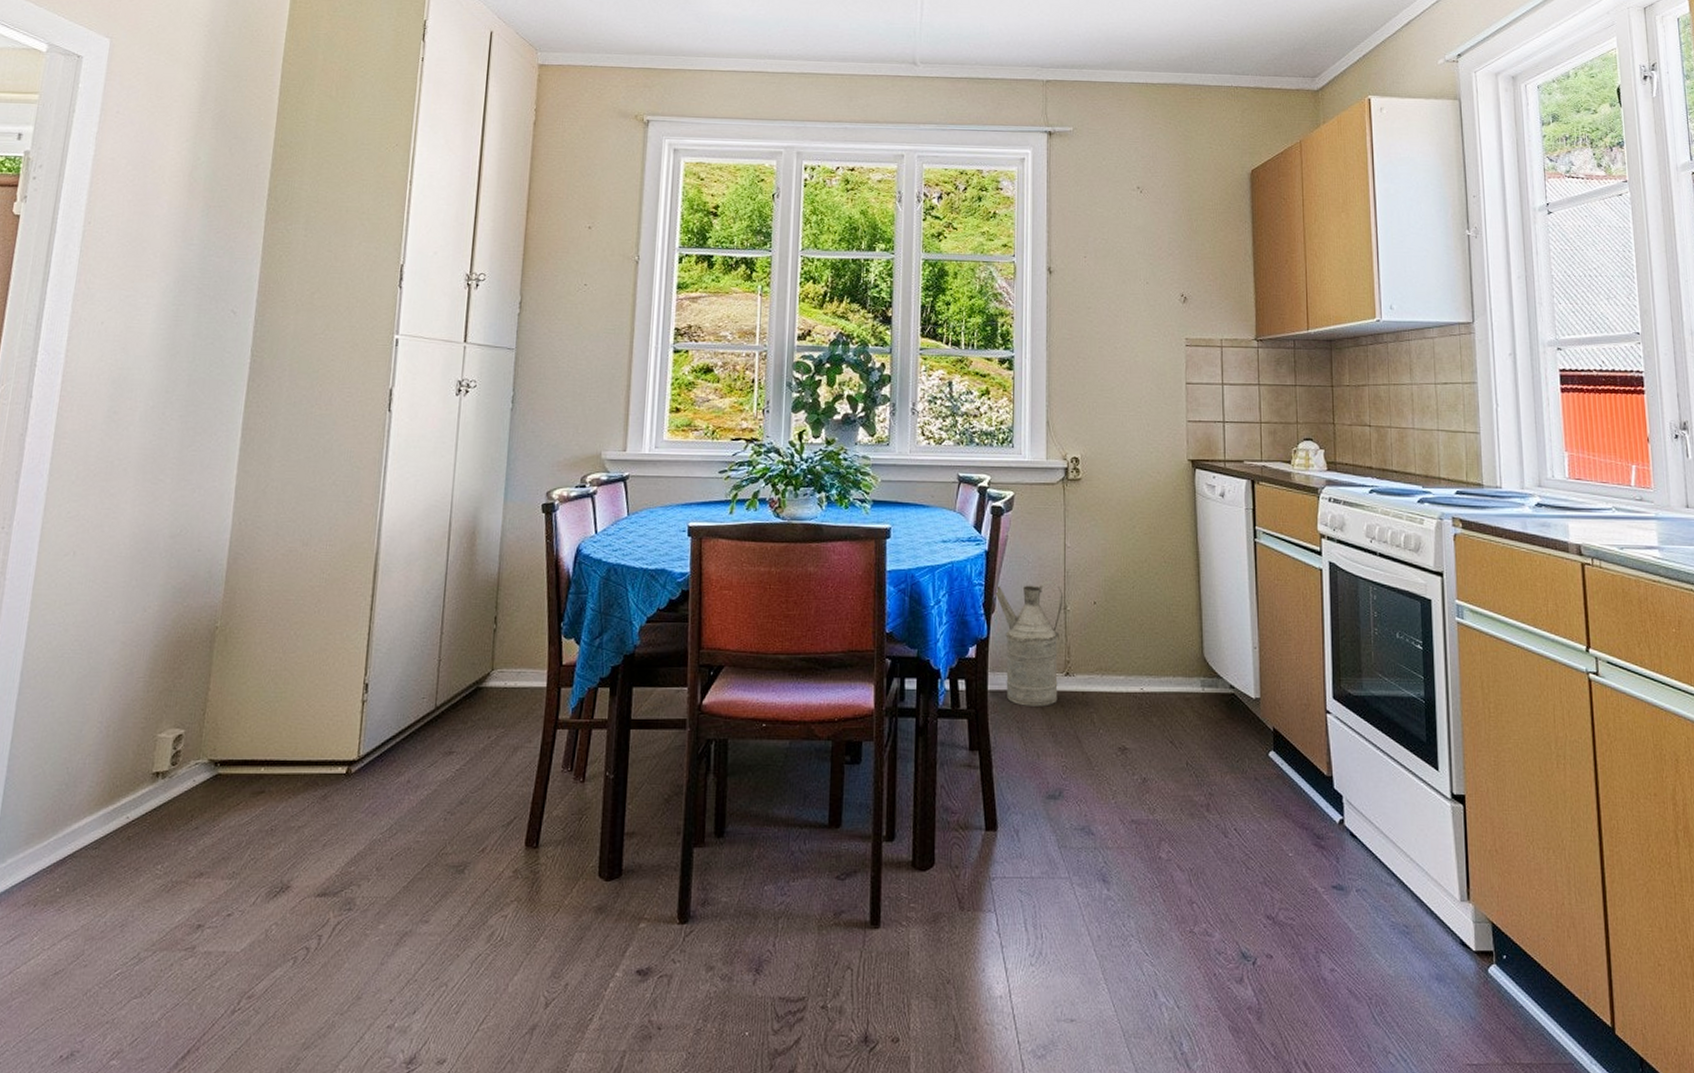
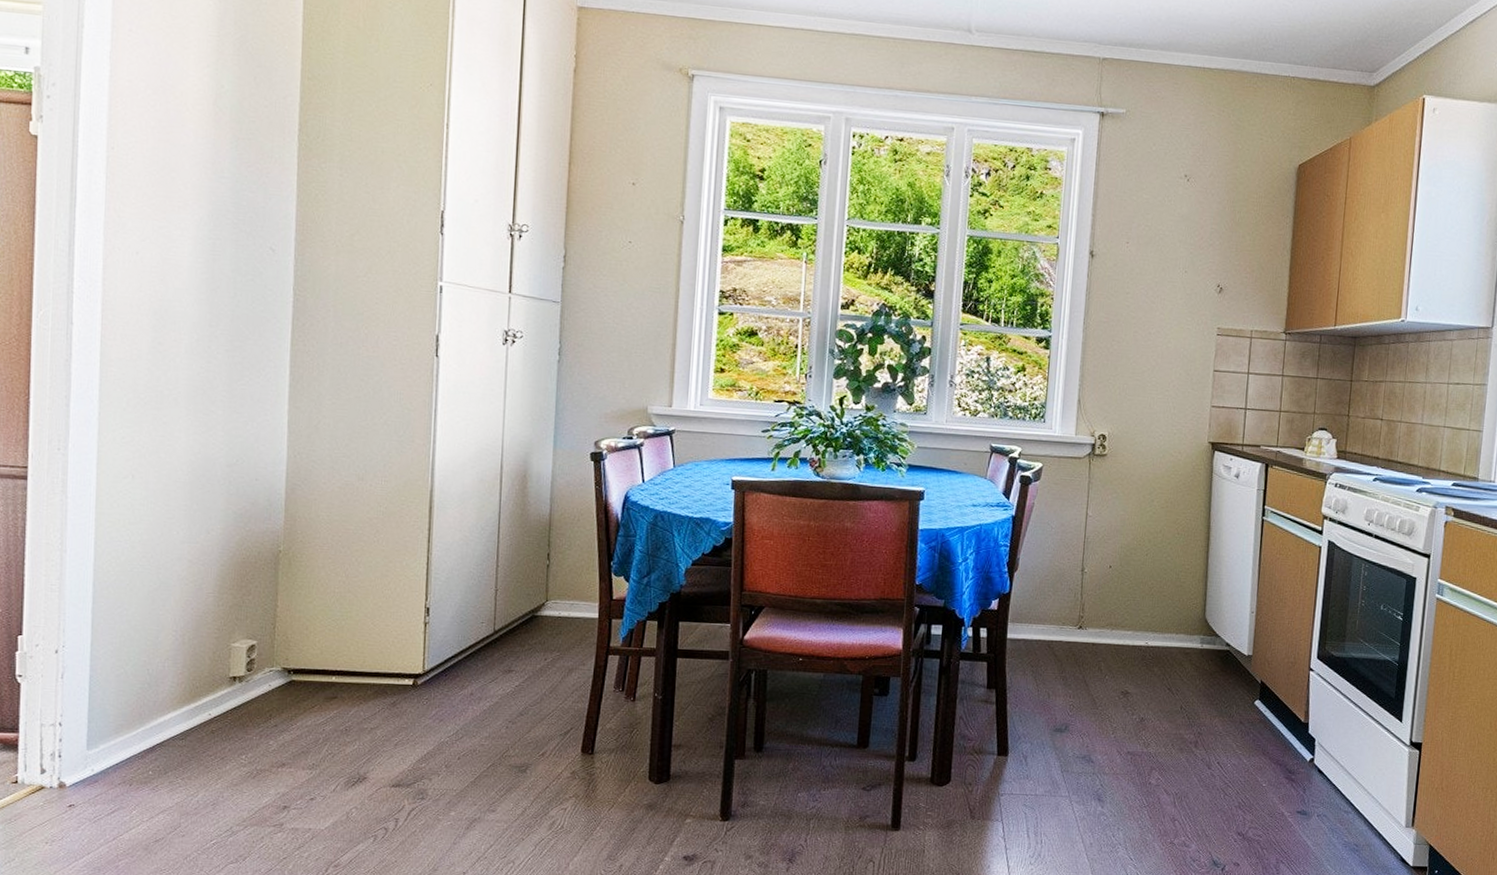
watering can: present [994,581,1063,707] -> none [1018,545,1082,654]

